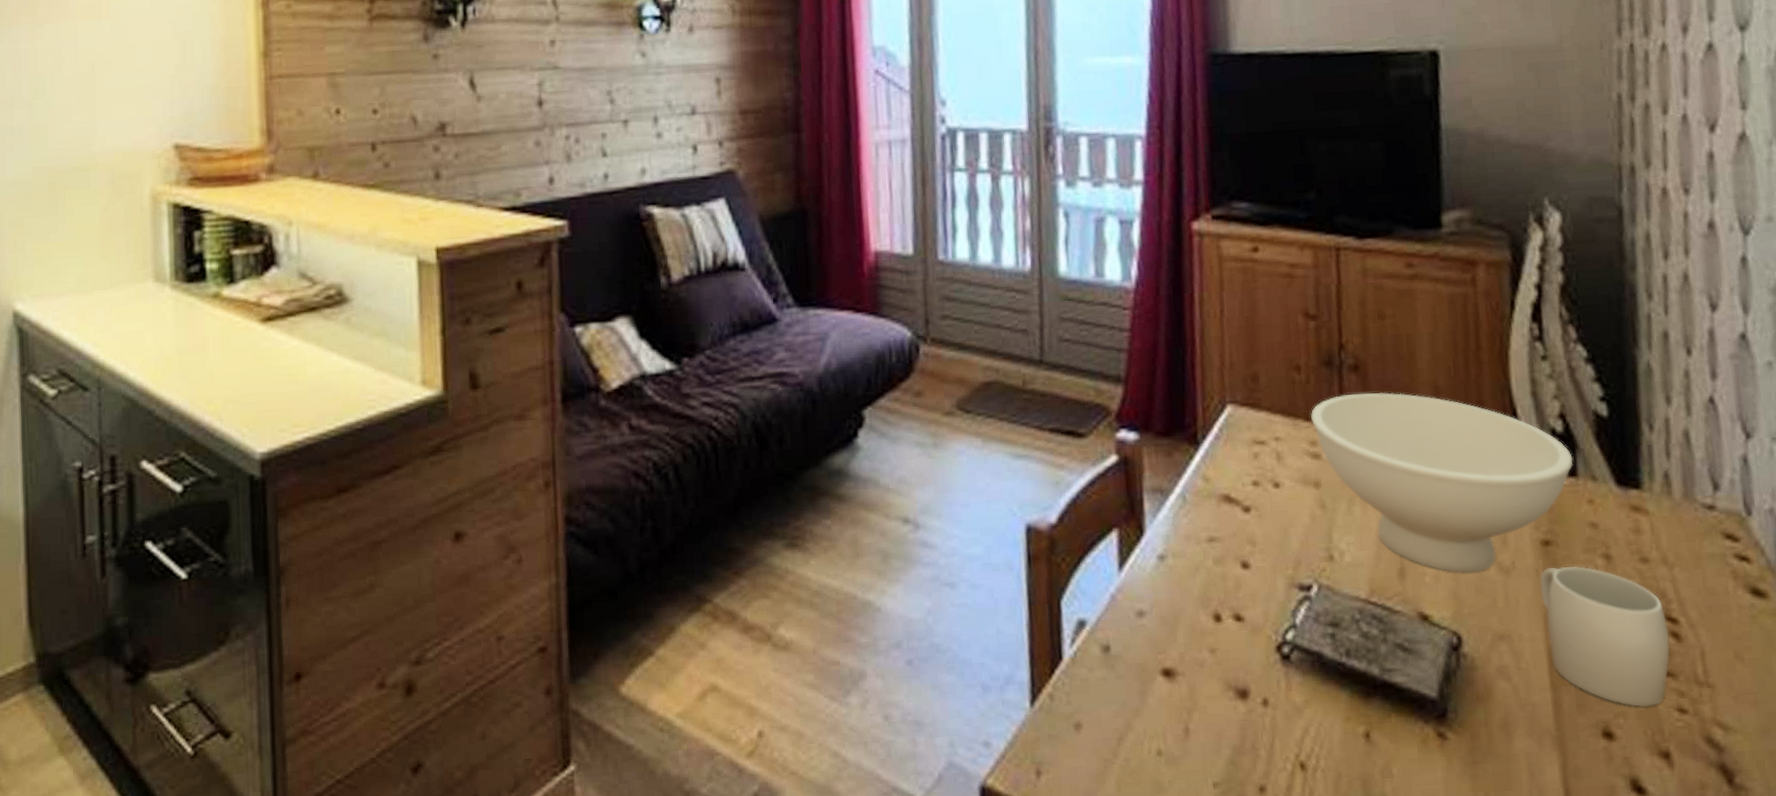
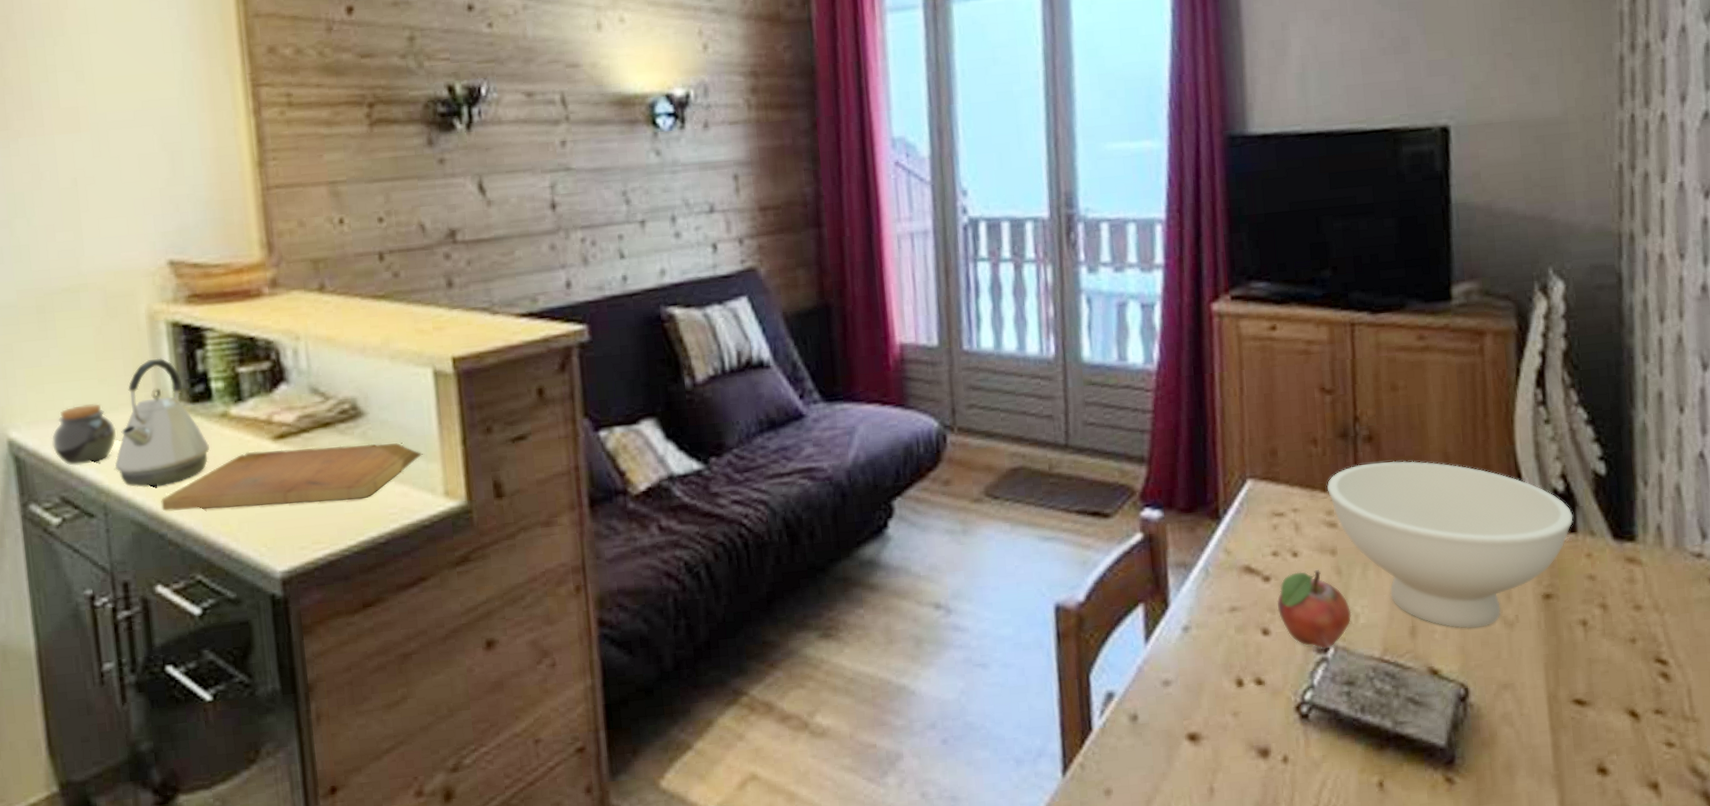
jar: none [53,279,115,340] -> present [51,403,117,467]
kettle: none [110,237,200,364] -> present [114,358,210,488]
cutting board: none [151,330,403,389] -> present [161,443,423,512]
fruit: none [1257,503,1337,587] -> present [1276,570,1352,649]
mug: present [1540,566,1671,707] -> none [1541,616,1660,743]

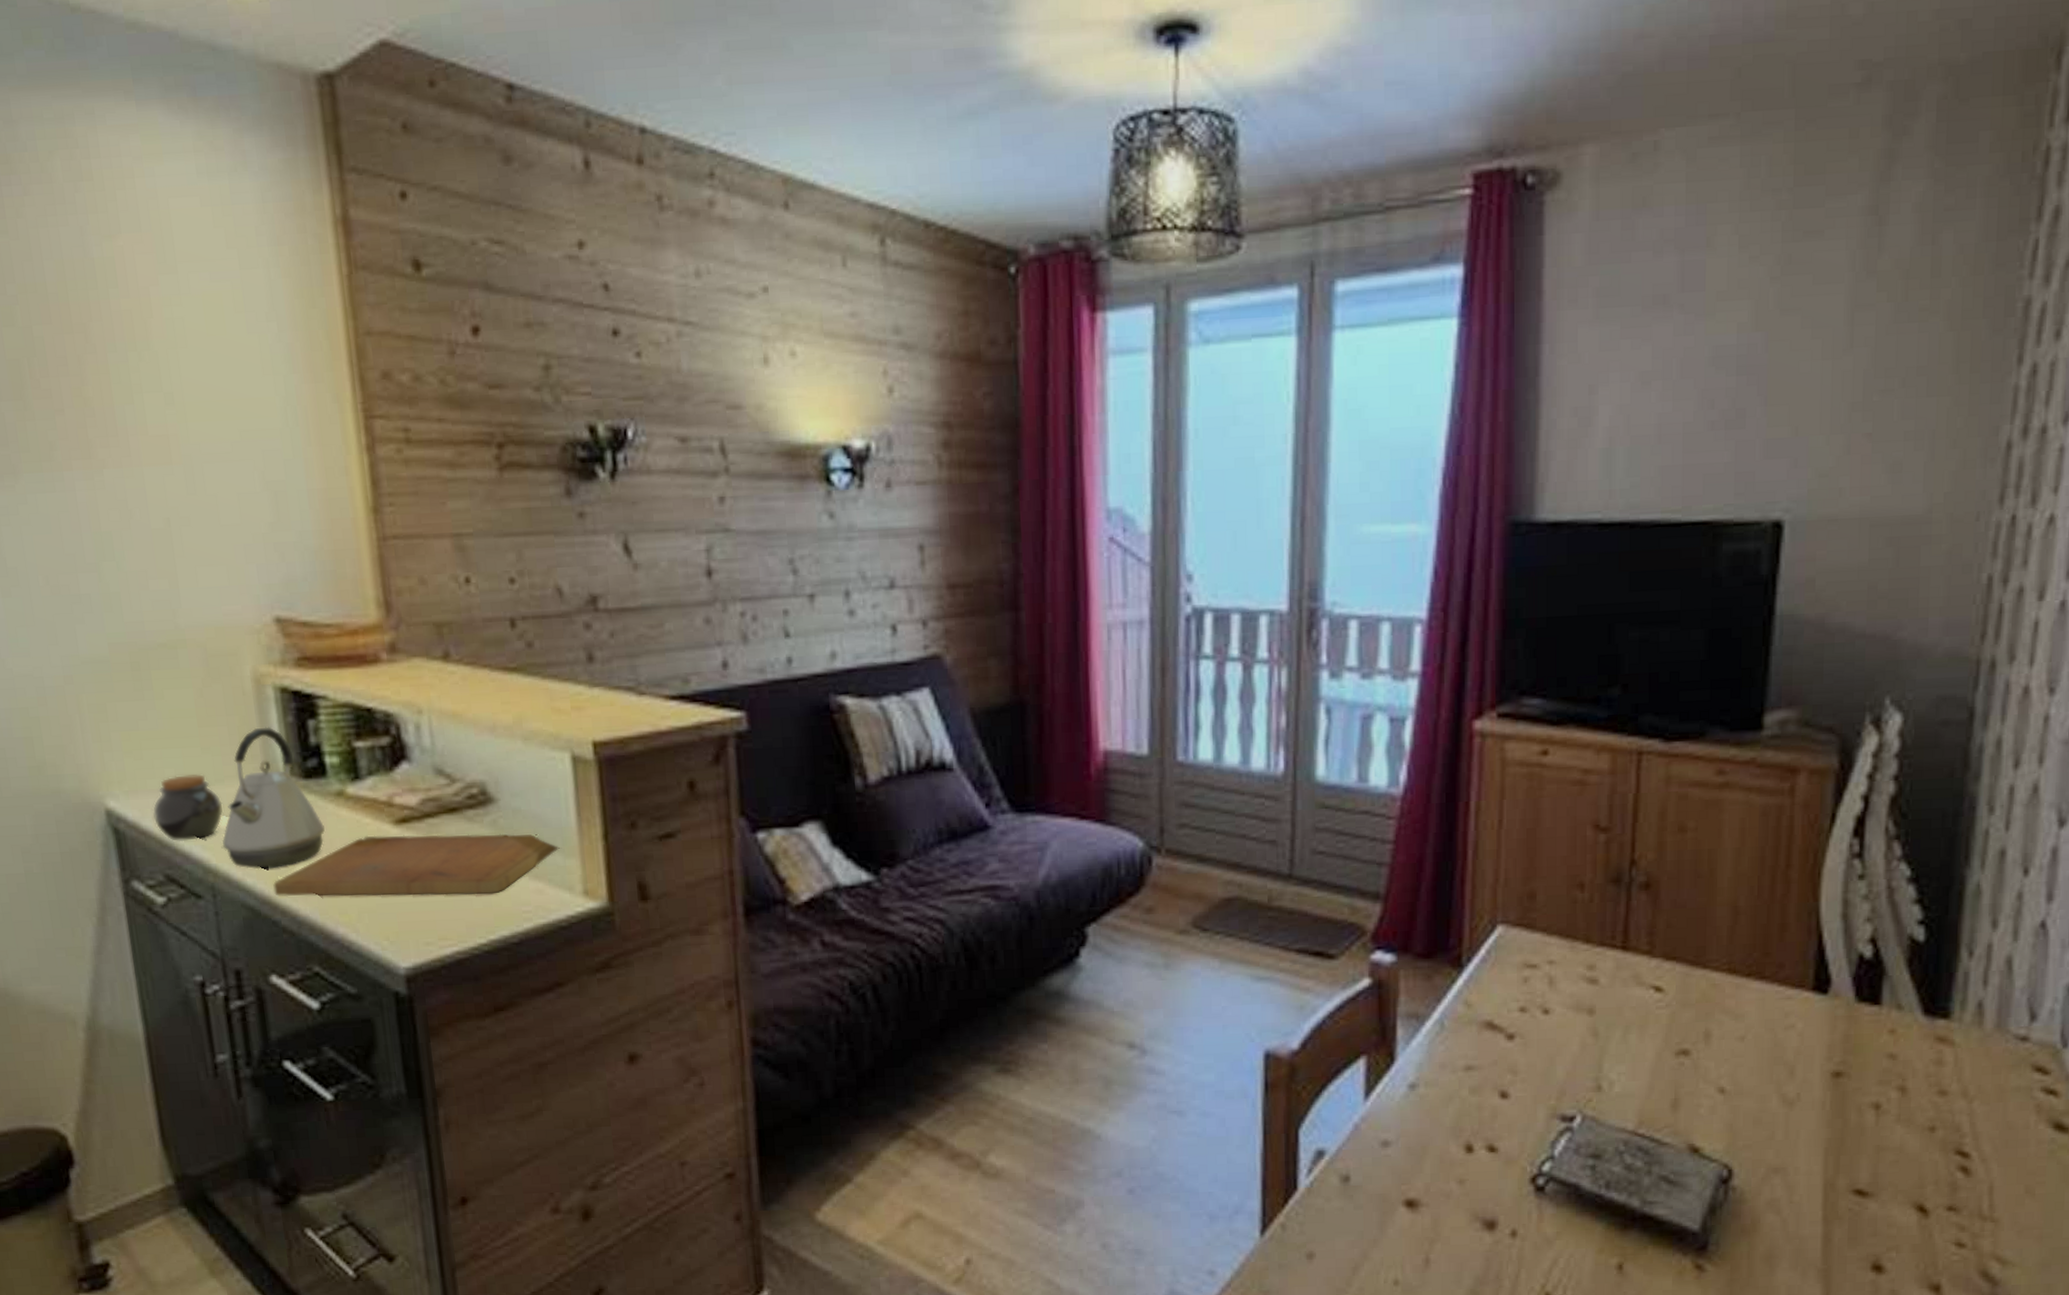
fruit: present [1276,570,1352,649] -> none [1520,1030,1606,1118]
bowl: present [1327,461,1574,628] -> none [1591,913,1879,1104]

